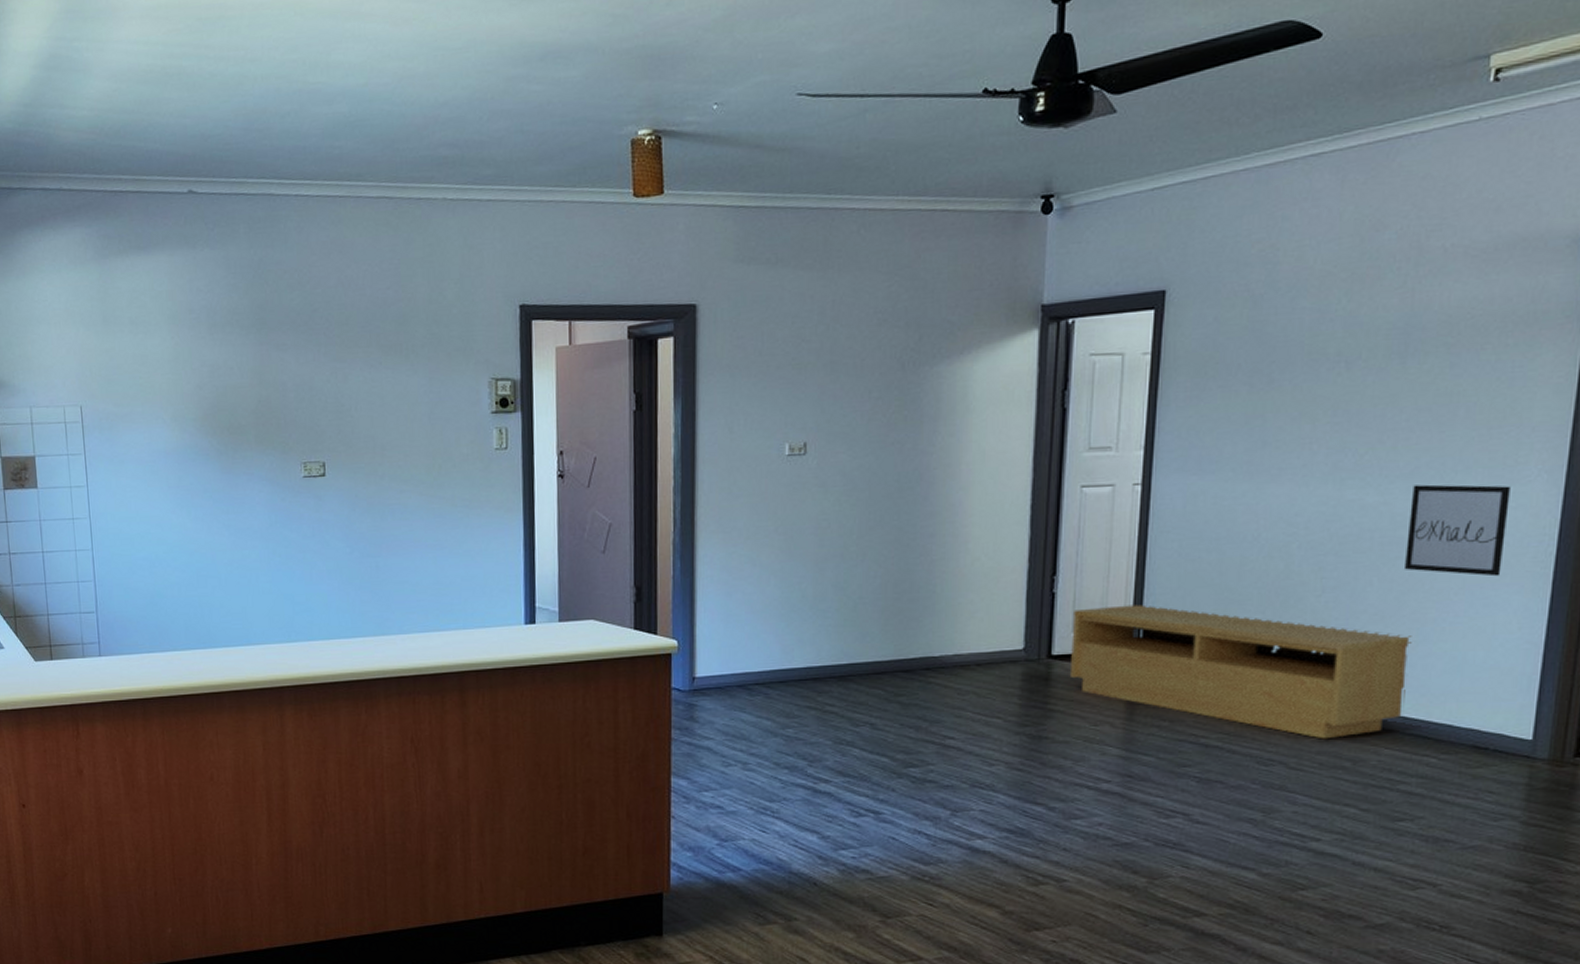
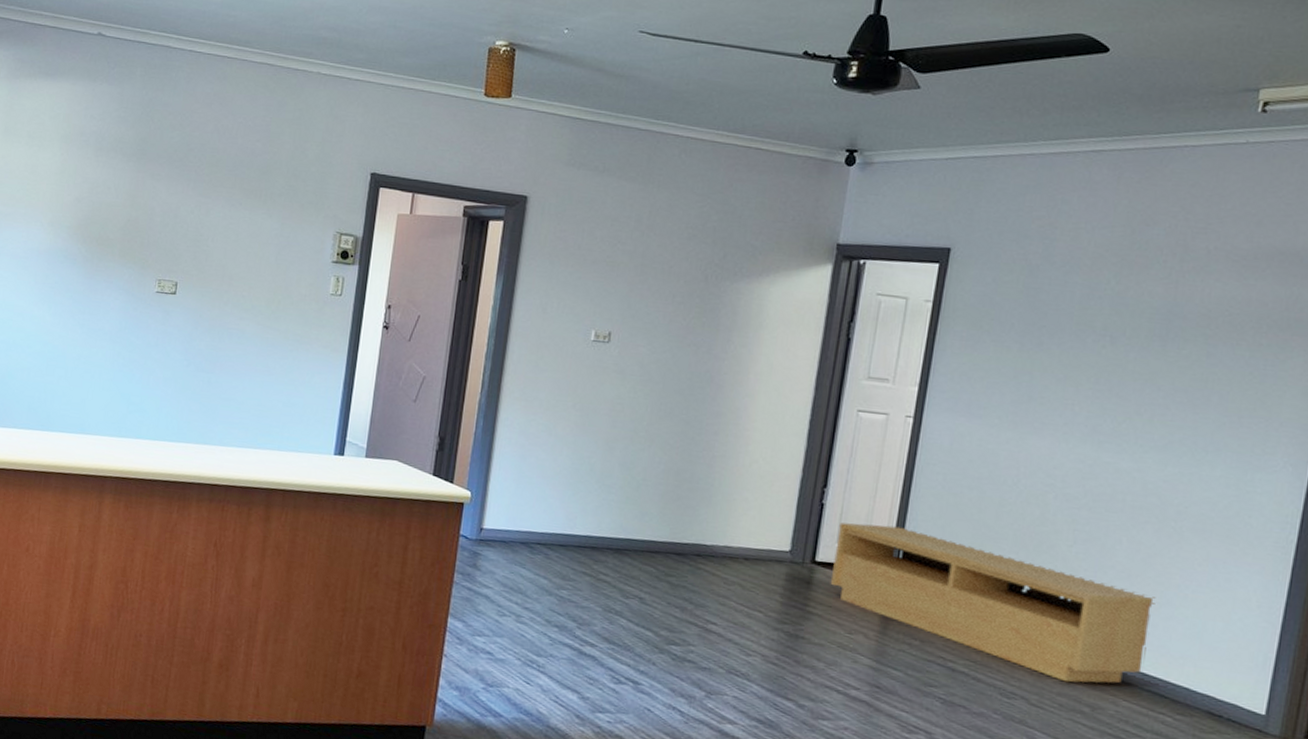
wall art: present [1405,484,1511,577] -> none [1153,458,1257,555]

